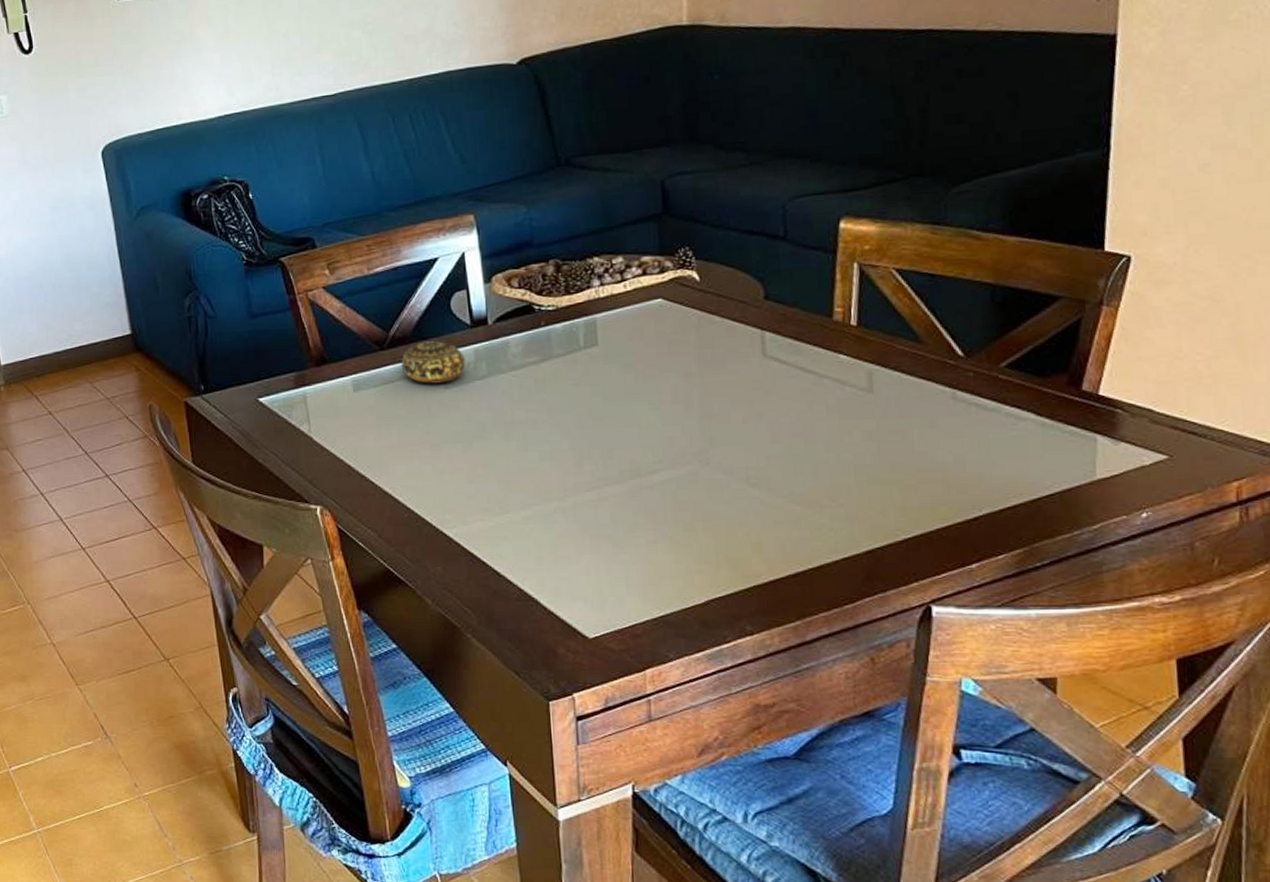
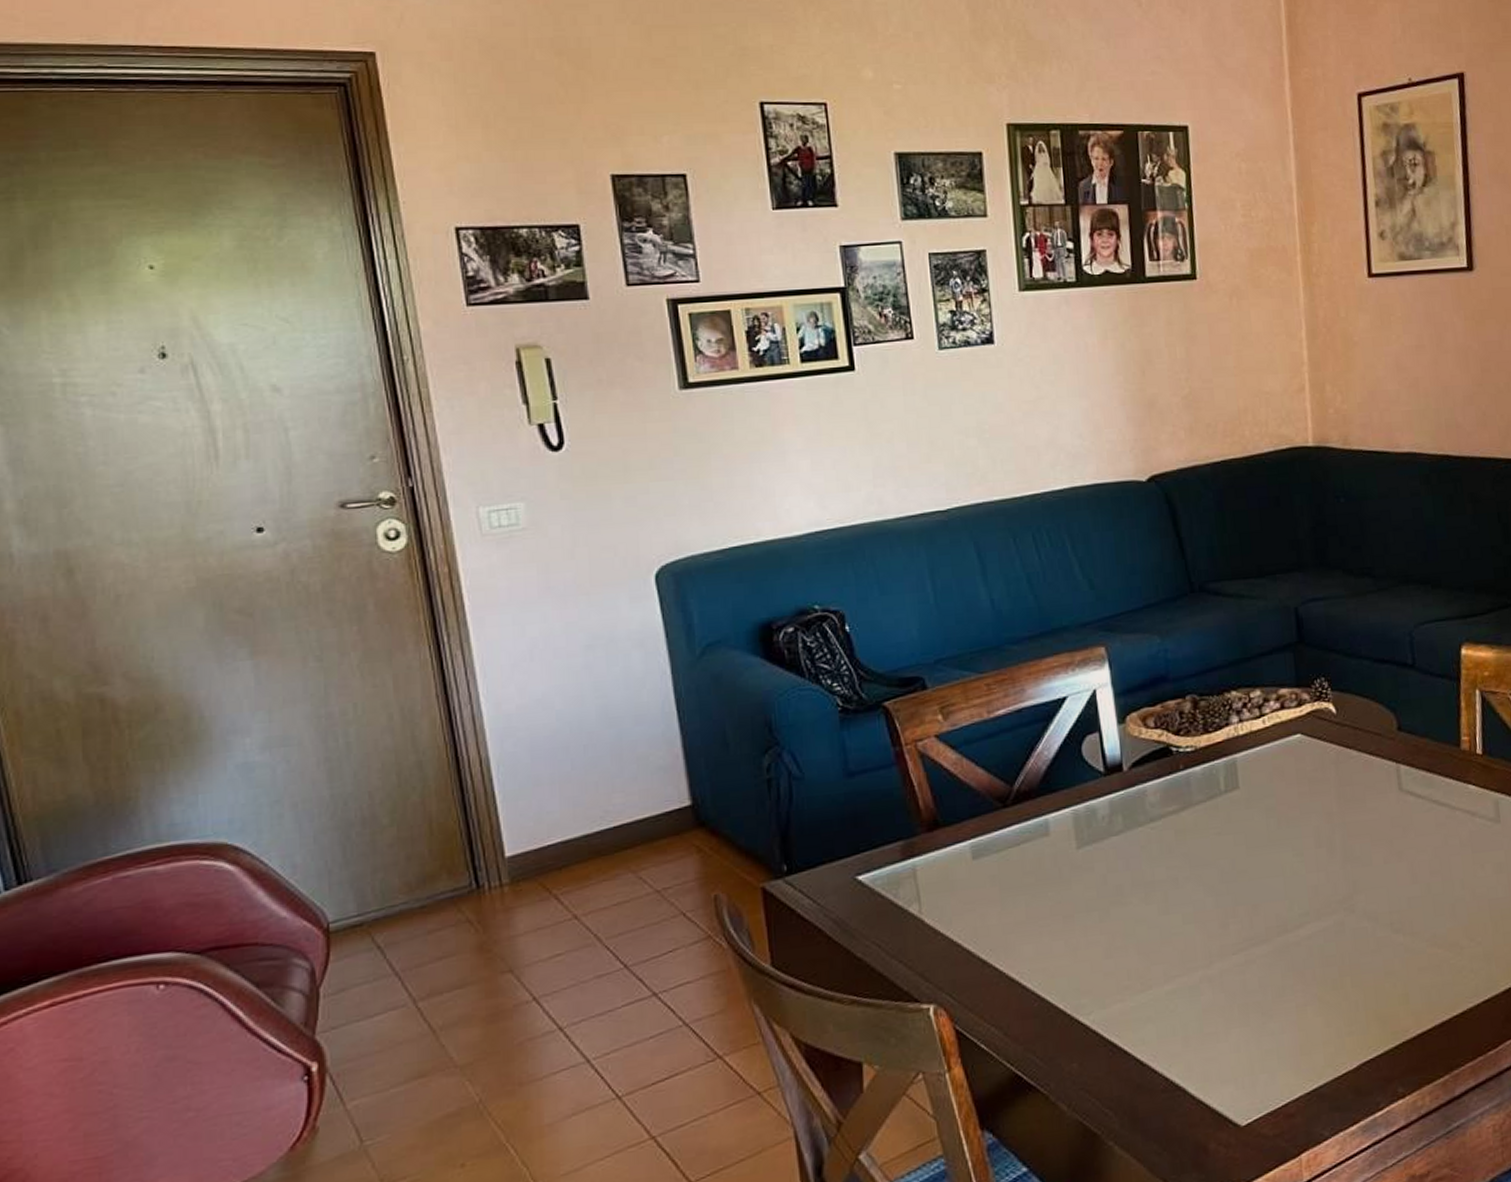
decorative ball: present [401,340,465,384] -> none [1027,793,1100,844]

